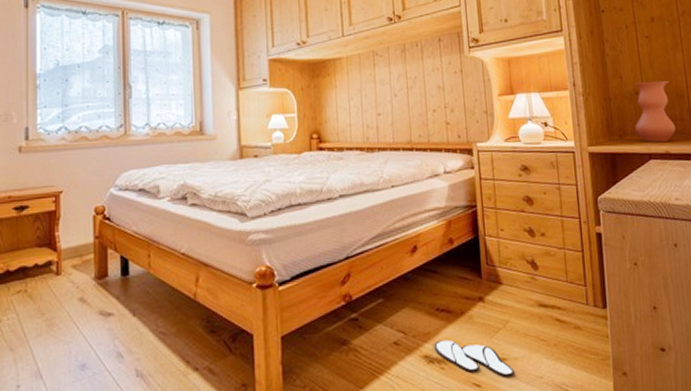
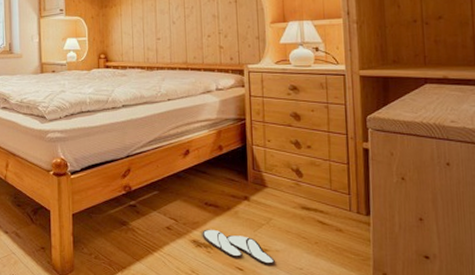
vase: present [634,80,677,143] -> none [411,9,457,68]

